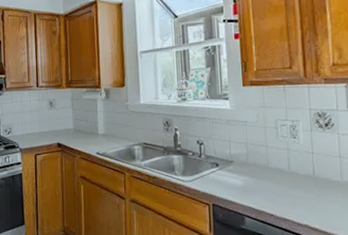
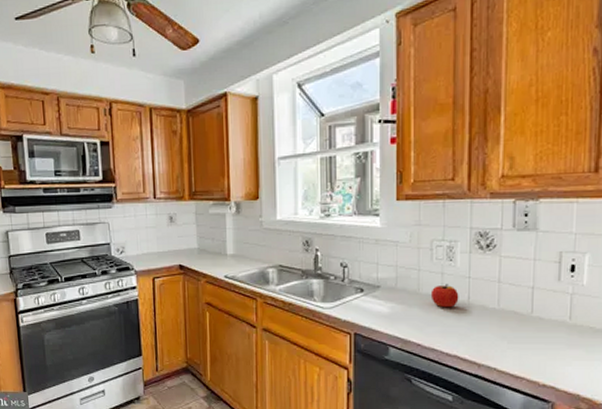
apple: none [278,159,305,181] -> present [430,284,459,308]

